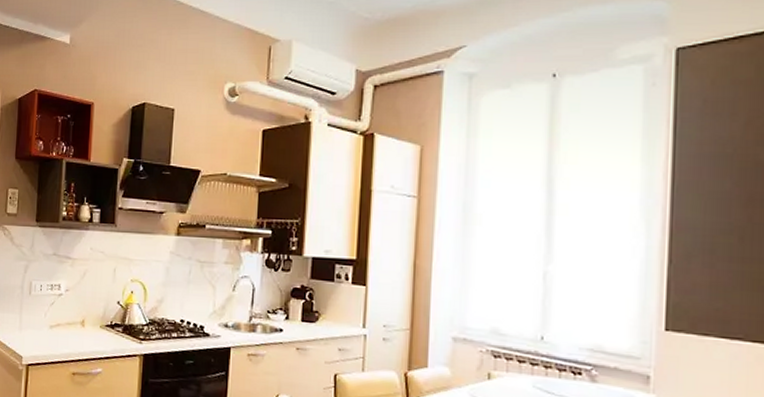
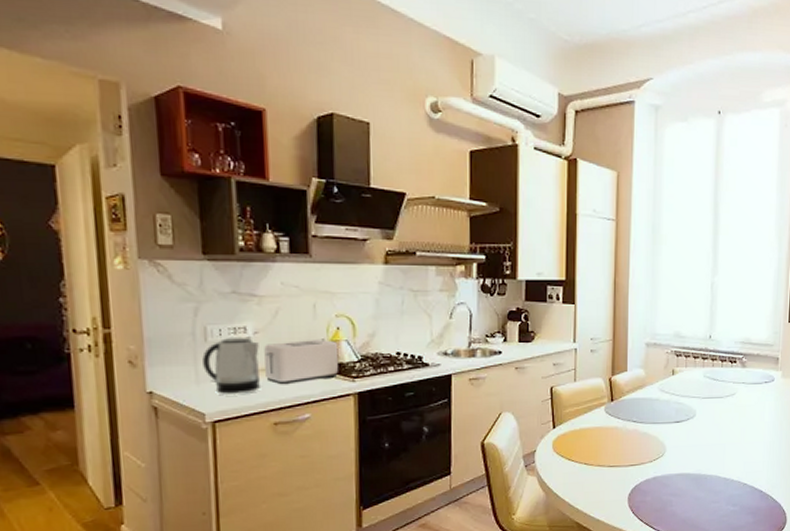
kettle: none [26,292,68,343] -> present [202,337,261,394]
toaster: none [70,300,131,340] -> present [264,338,339,385]

